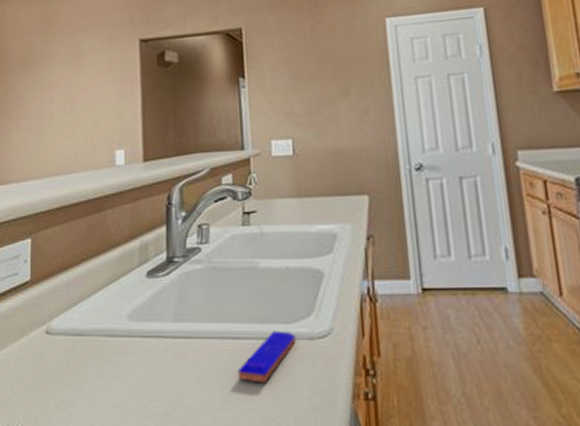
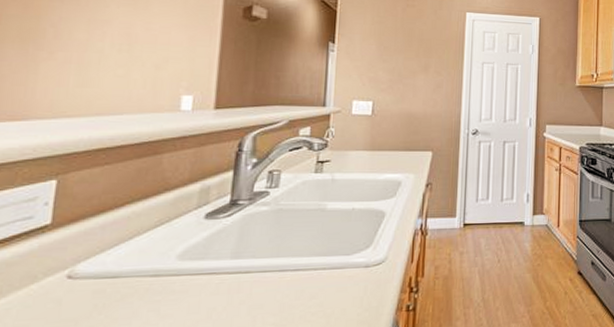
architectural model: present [237,330,296,383] -> none [293,261,353,307]

